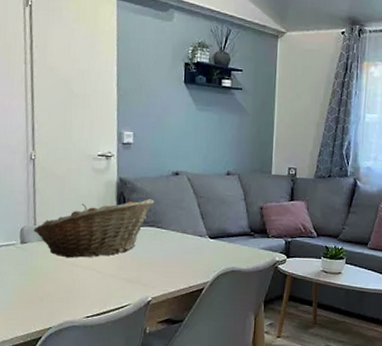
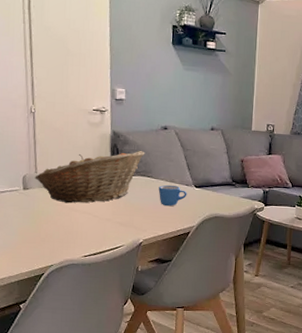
mug: none [168,236,201,260] -> present [158,185,187,207]

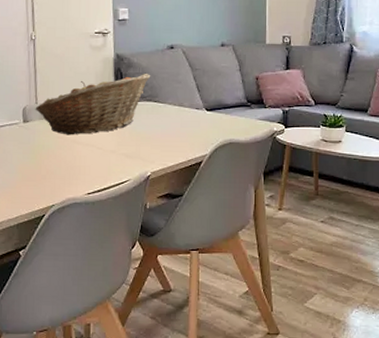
mug: present [158,185,187,207] -> none [166,109,198,134]

